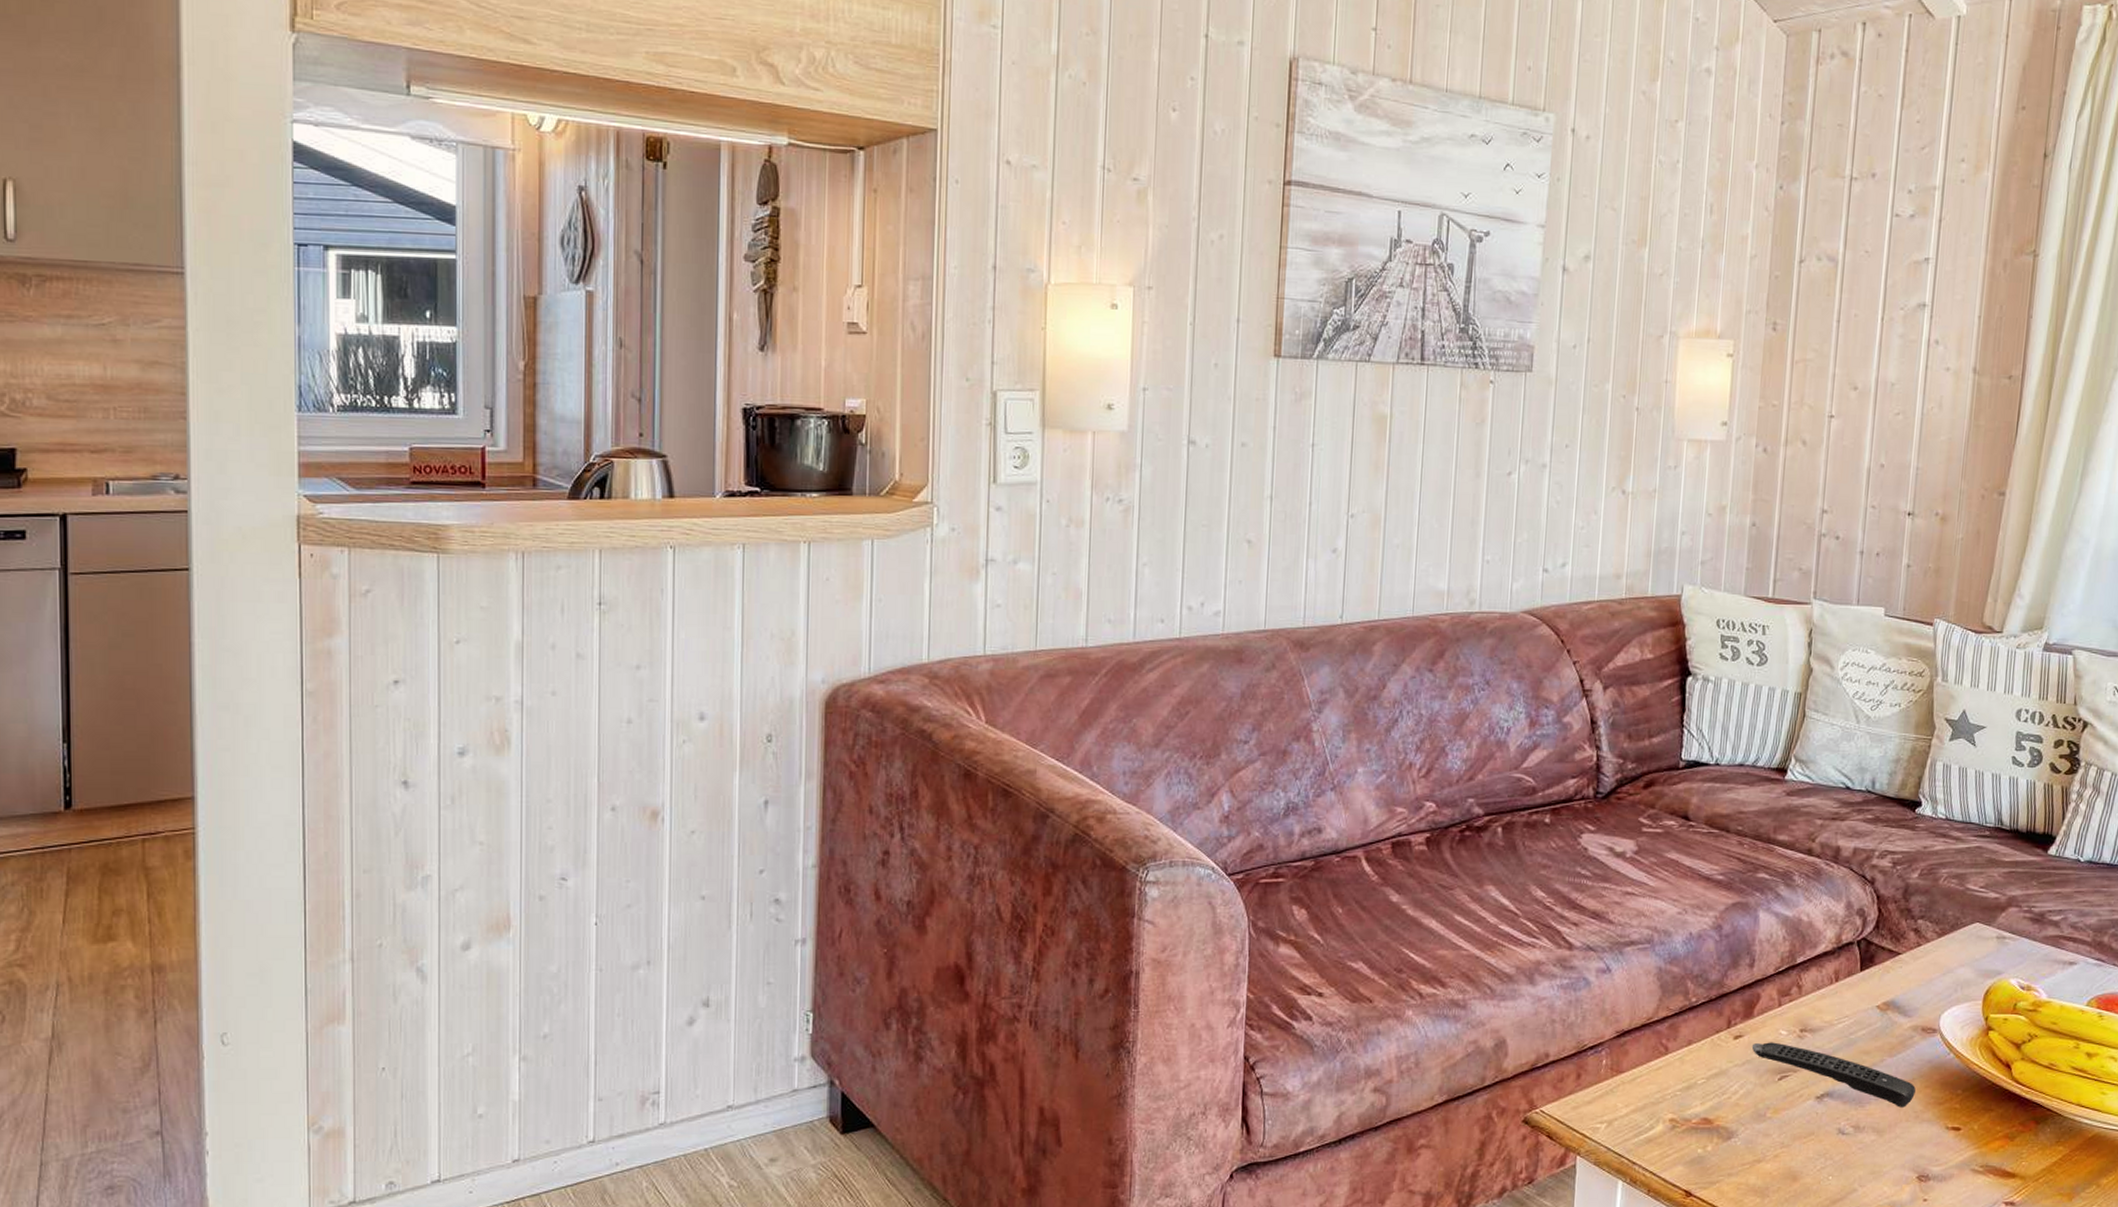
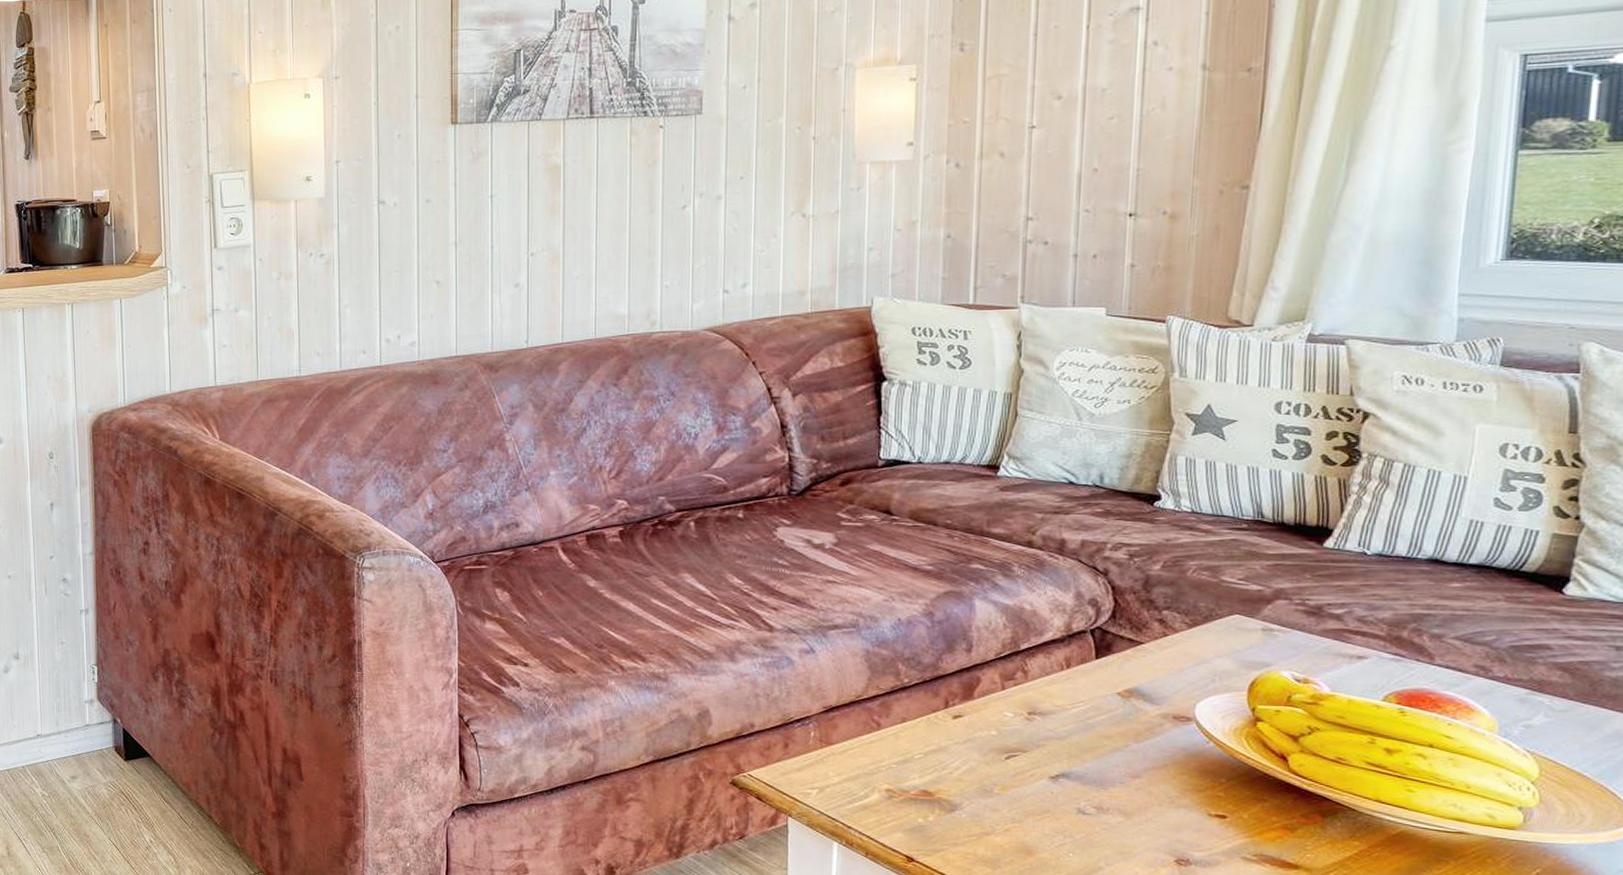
remote control: present [1751,1042,1916,1108] -> none [973,723,1169,792]

